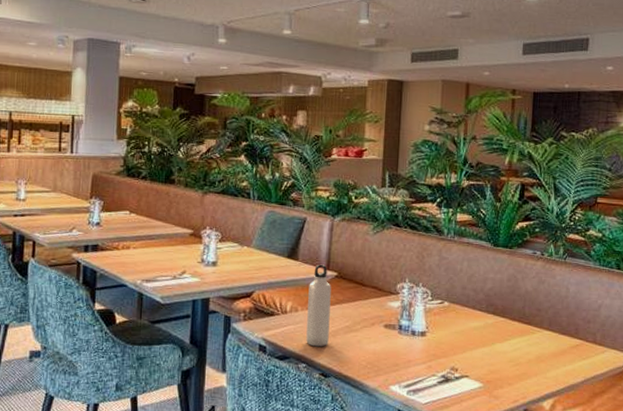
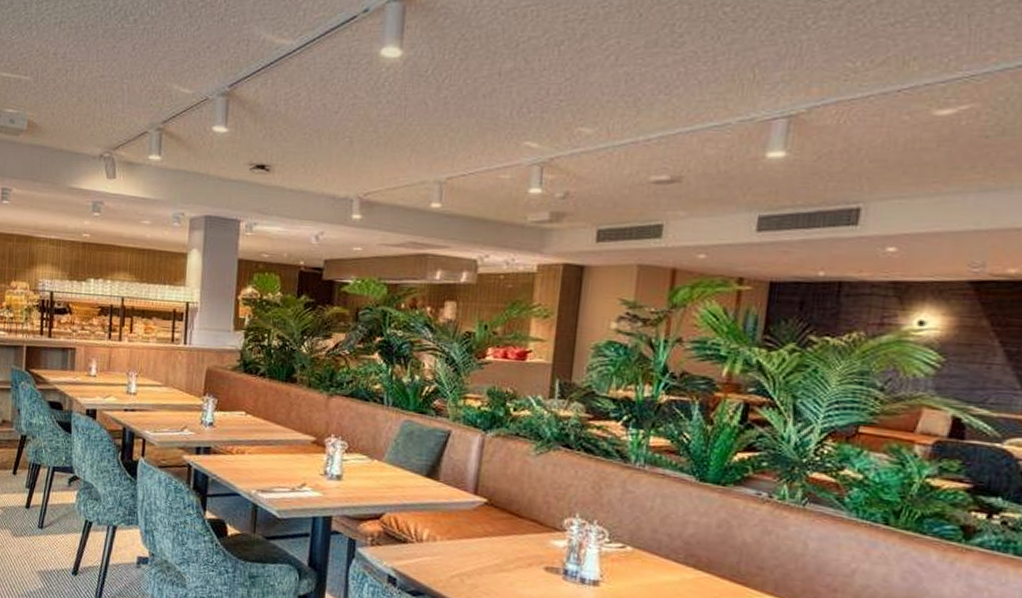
water bottle: present [306,264,331,347] -> none [445,487,479,586]

